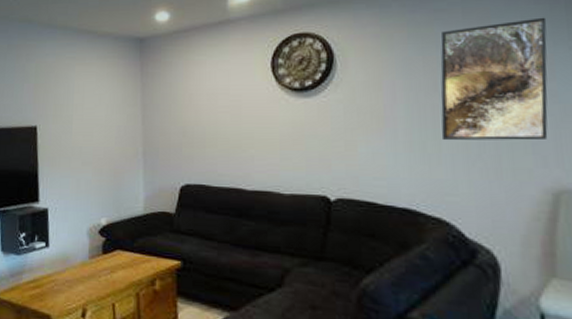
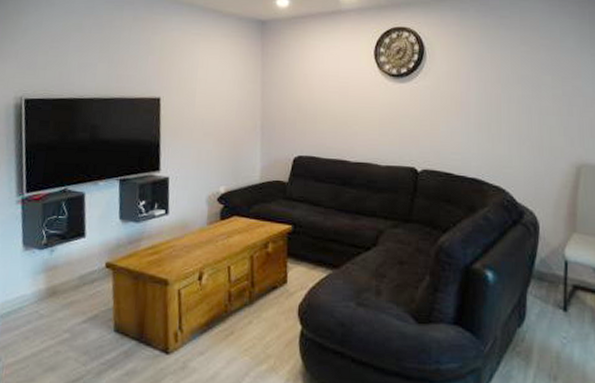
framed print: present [440,17,548,141] -> none [502,29,577,125]

